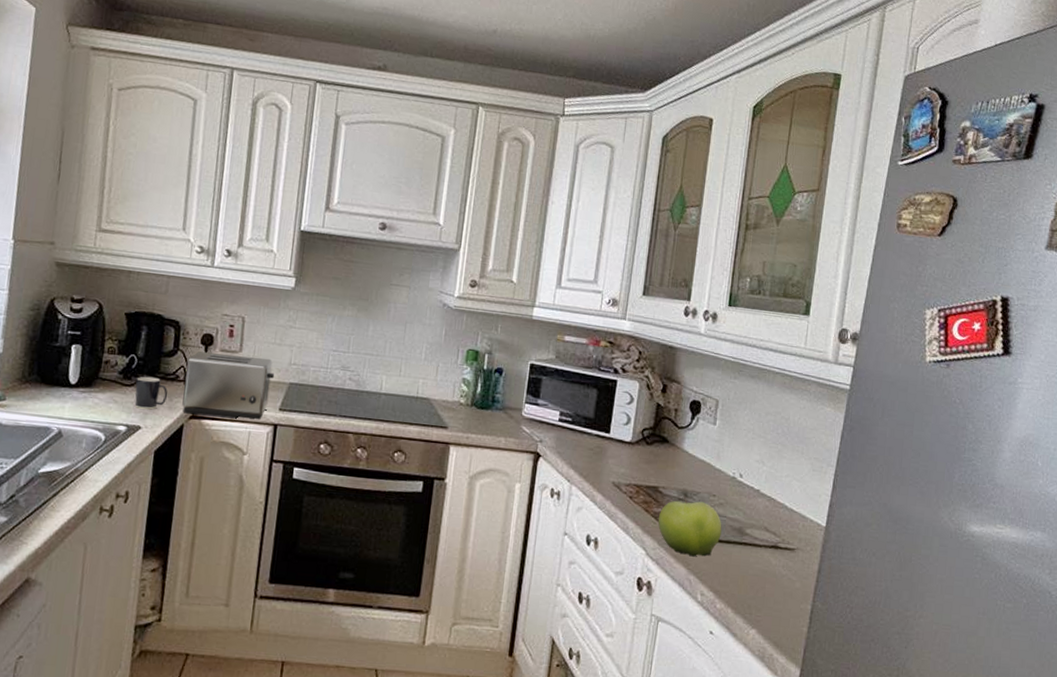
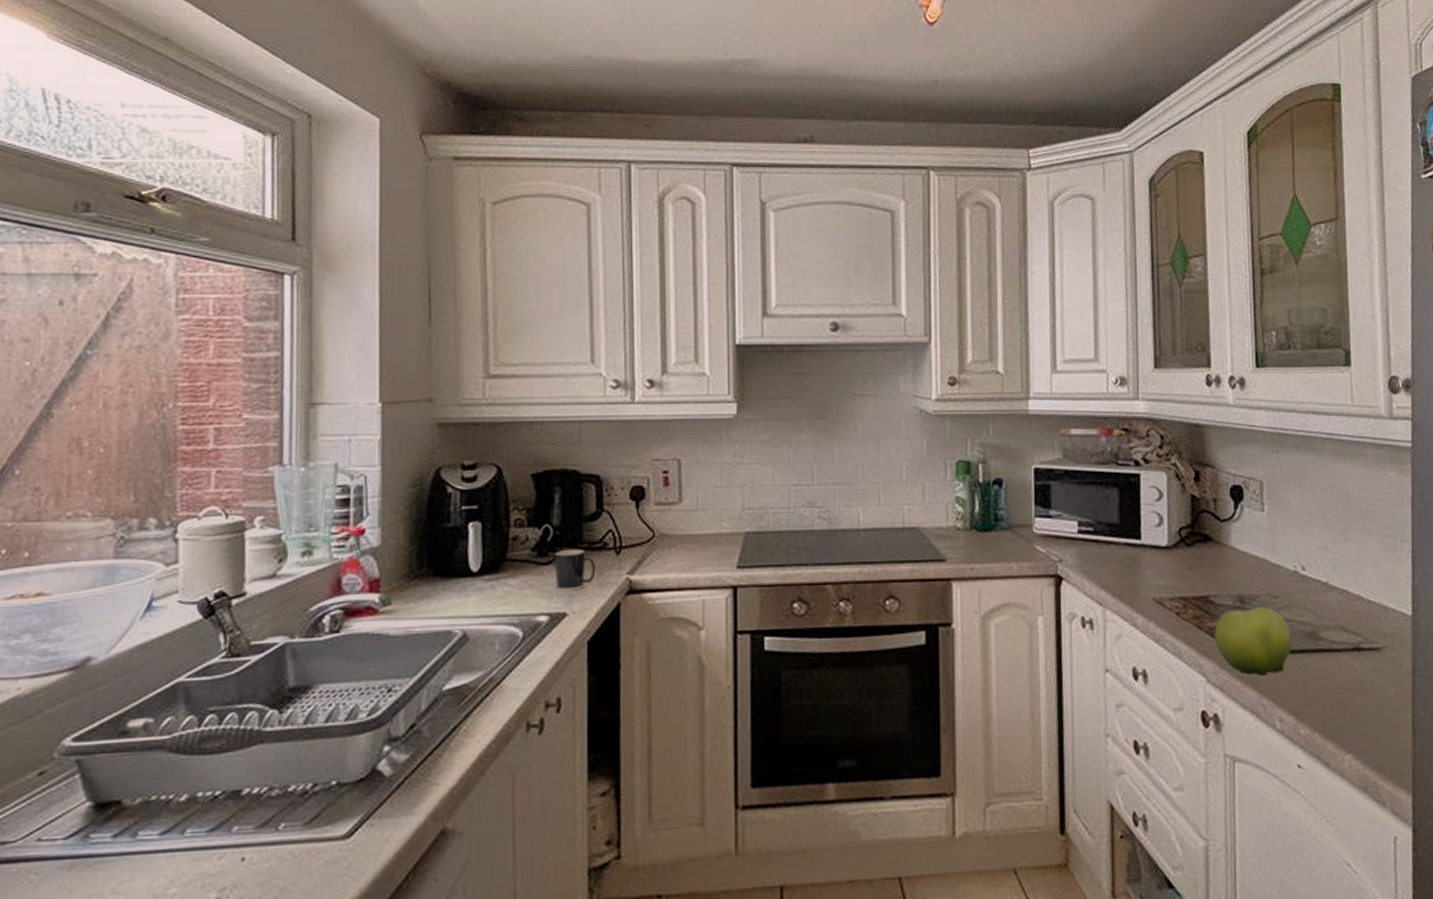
toaster: present [182,352,275,420] -> none [614,506,726,589]

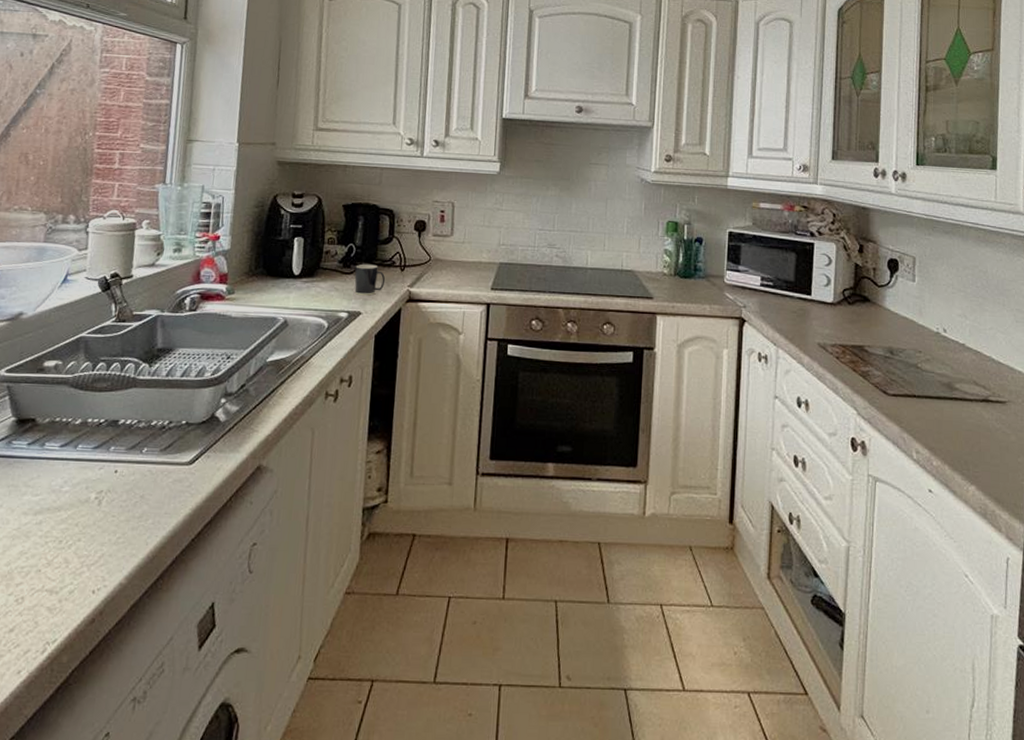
fruit: present [1214,601,1292,676] -> none [866,353,931,415]

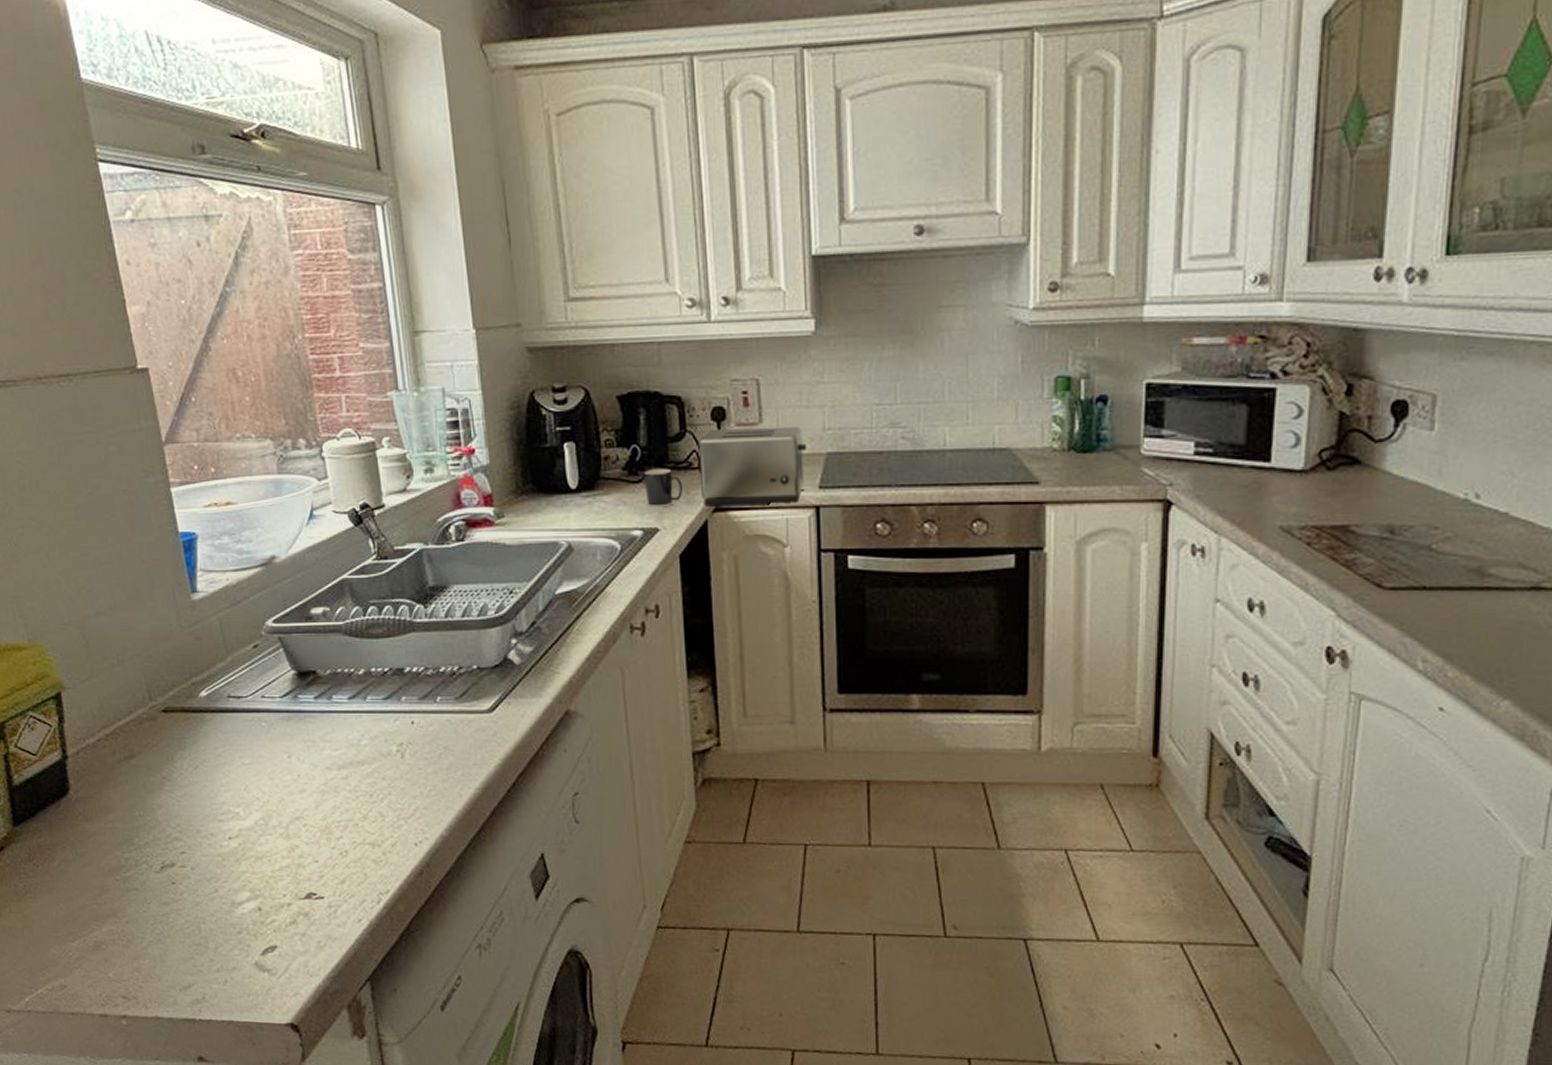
toaster: none [399,238,485,300] -> present [698,426,808,507]

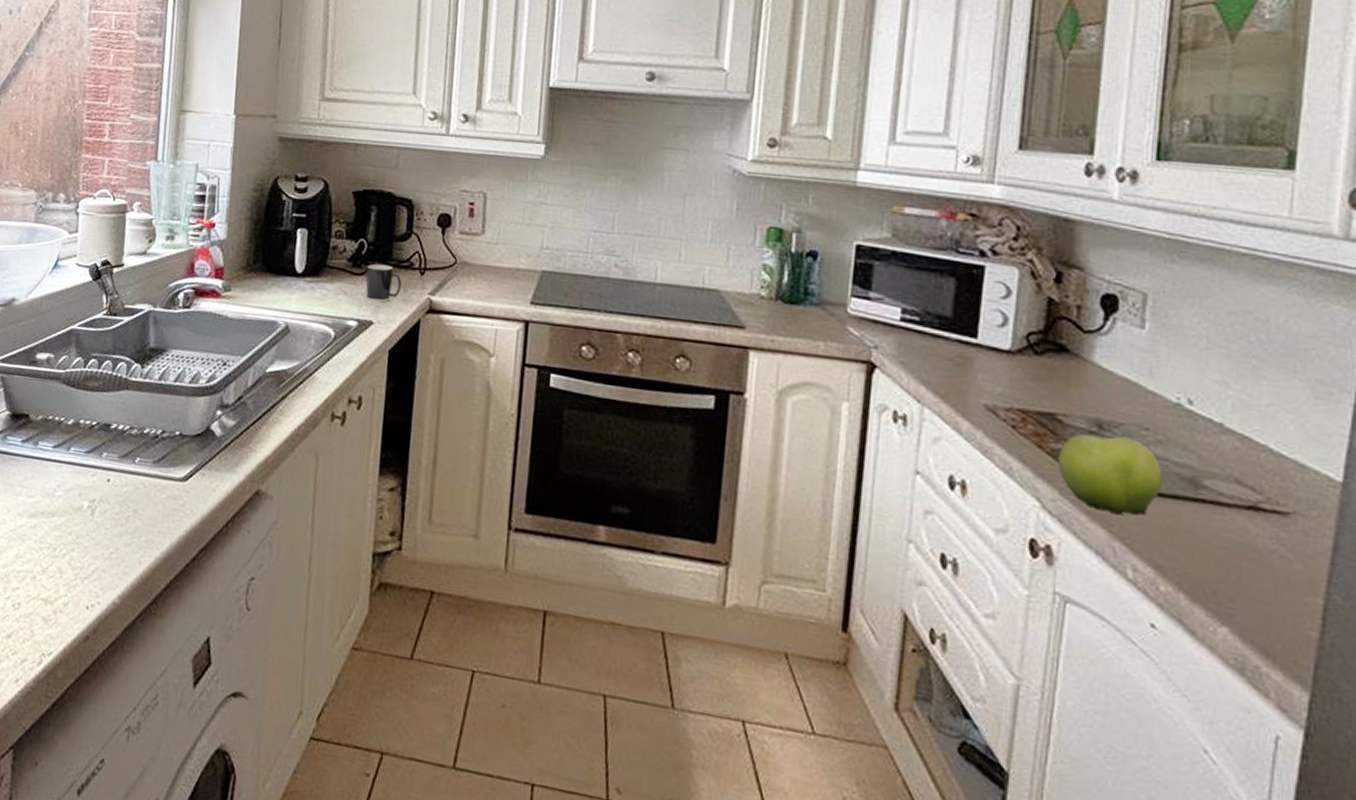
toaster: present [698,426,808,507] -> none [418,234,524,316]
fruit: none [1351,532,1451,613] -> present [1057,426,1163,516]

